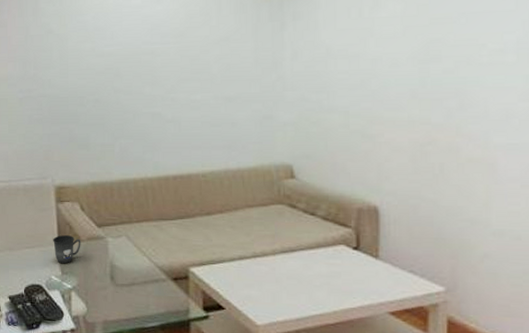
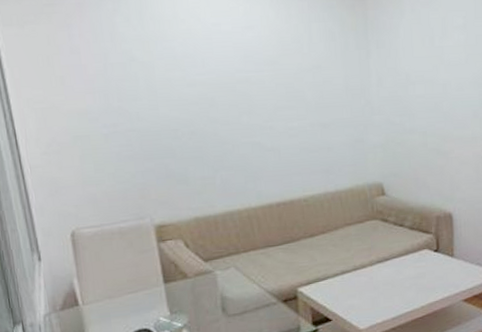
mug: present [52,235,81,264] -> none [157,274,189,304]

